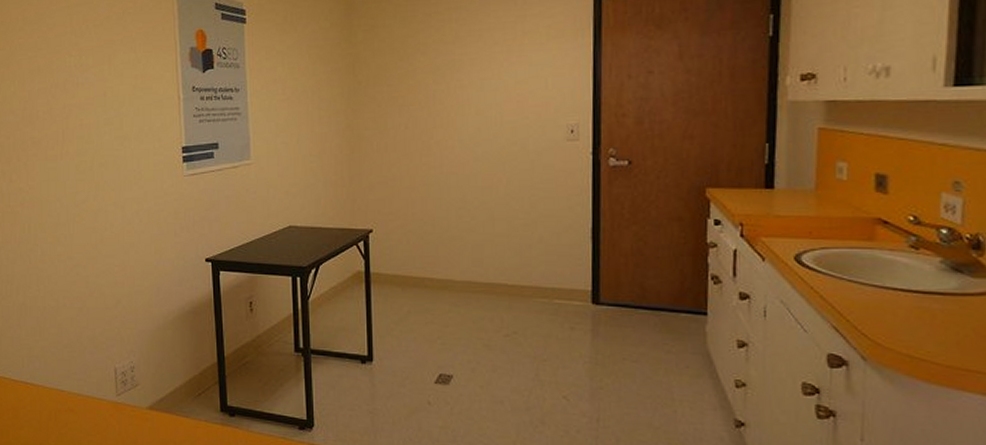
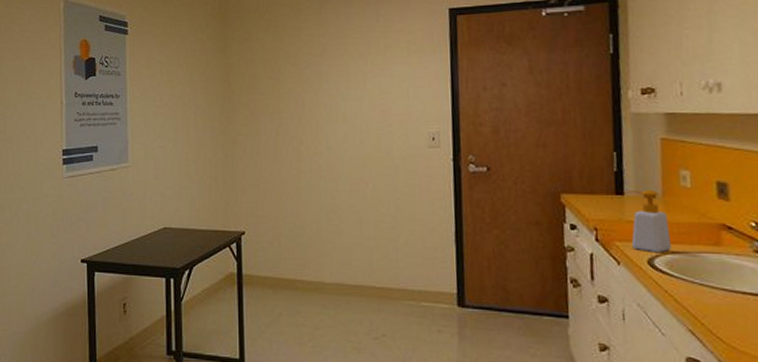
soap bottle: none [774,182,822,249] -> present [624,189,672,253]

